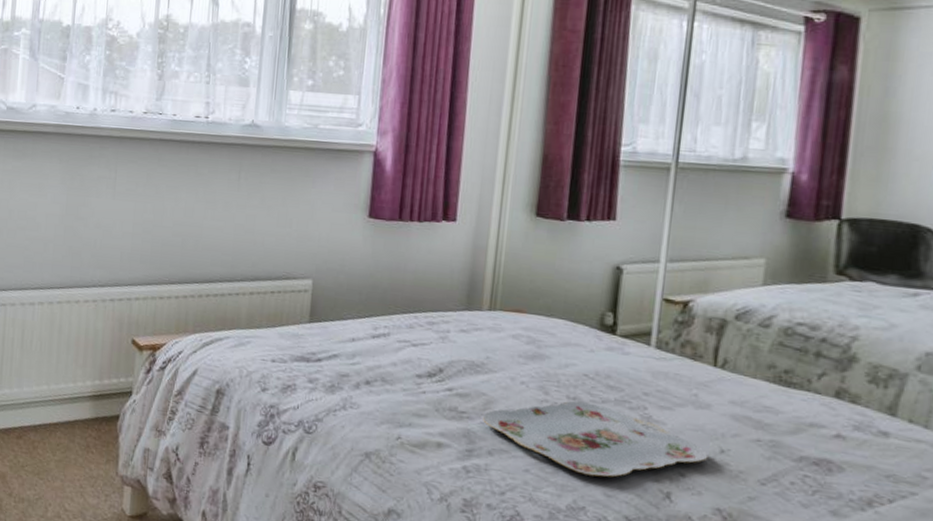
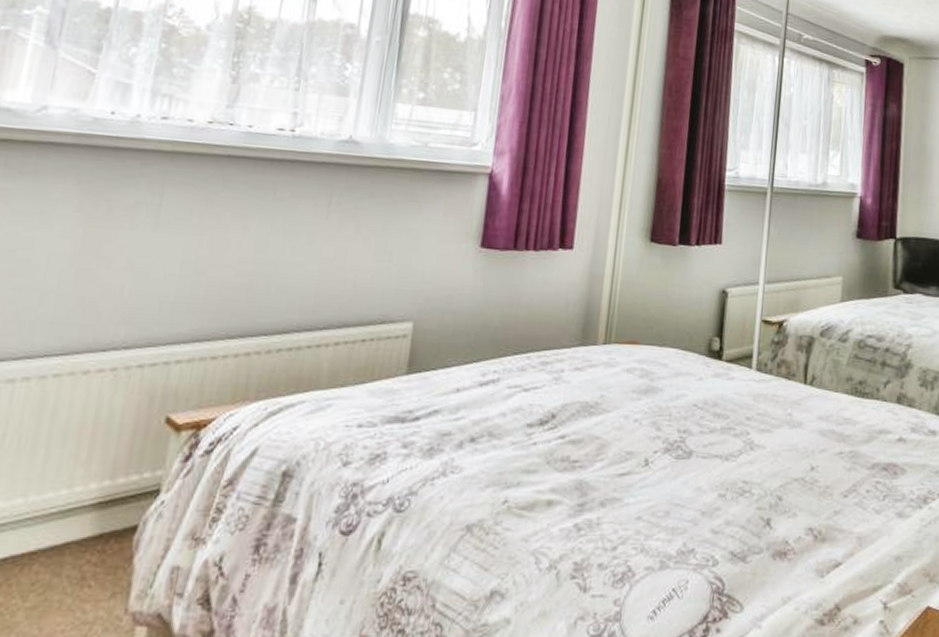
serving tray: present [483,400,709,478] -> none [596,434,802,513]

